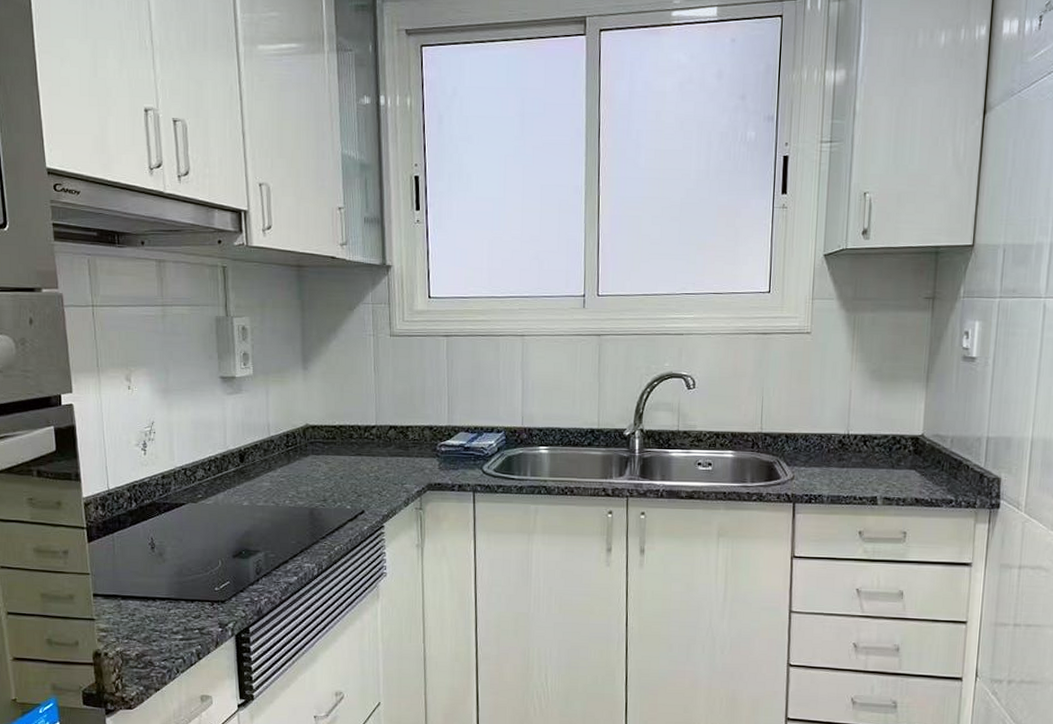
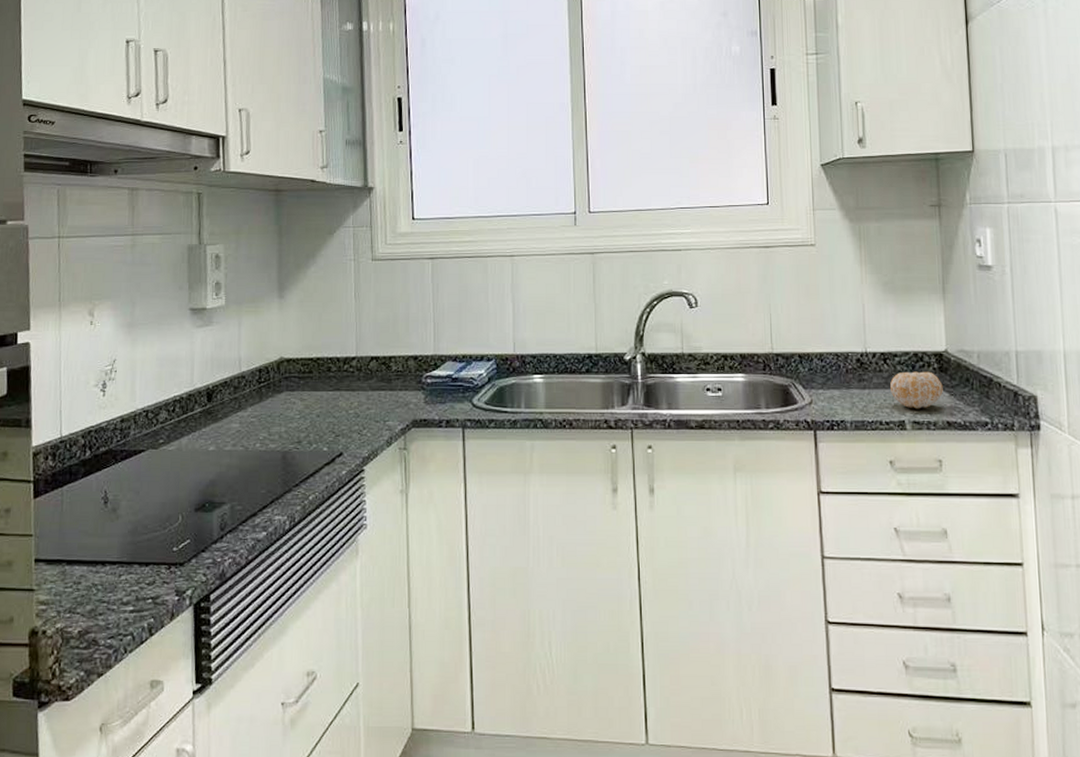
fruit: none [867,453,916,487] -> present [890,371,943,409]

